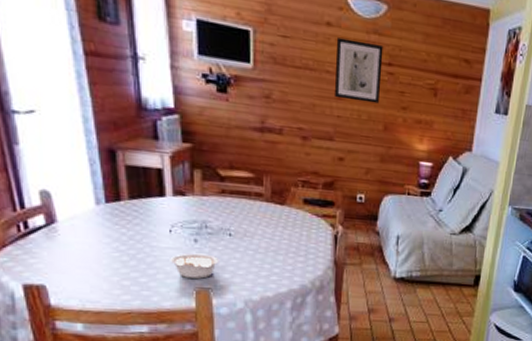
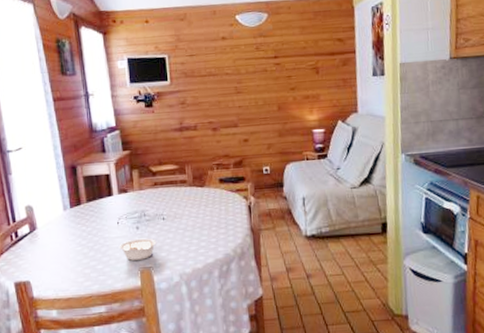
wall art: present [335,37,384,104] -> none [231,44,271,93]

